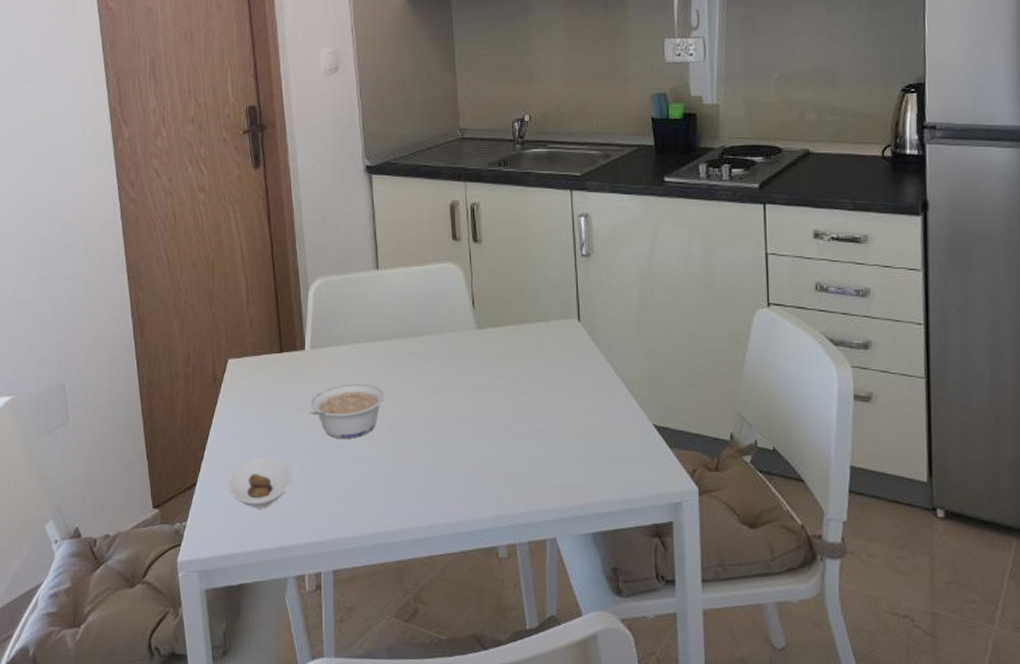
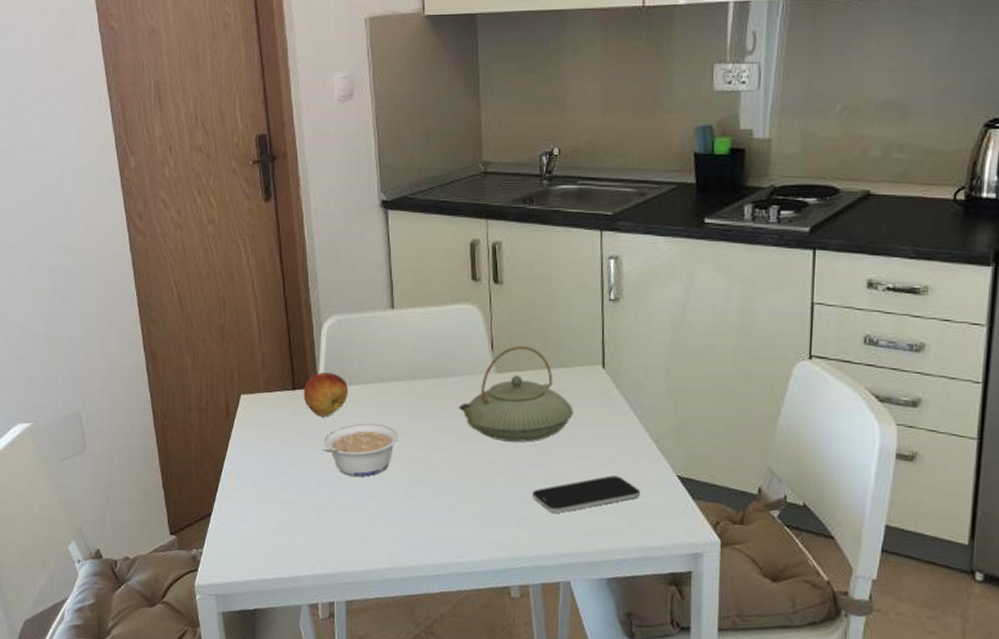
saucer: present [229,456,292,509] -> none [243,490,305,540]
fruit: none [290,334,336,379] -> present [303,372,349,417]
teapot: none [442,301,553,397] -> present [458,345,573,442]
smartphone: none [516,427,620,468] -> present [532,475,641,513]

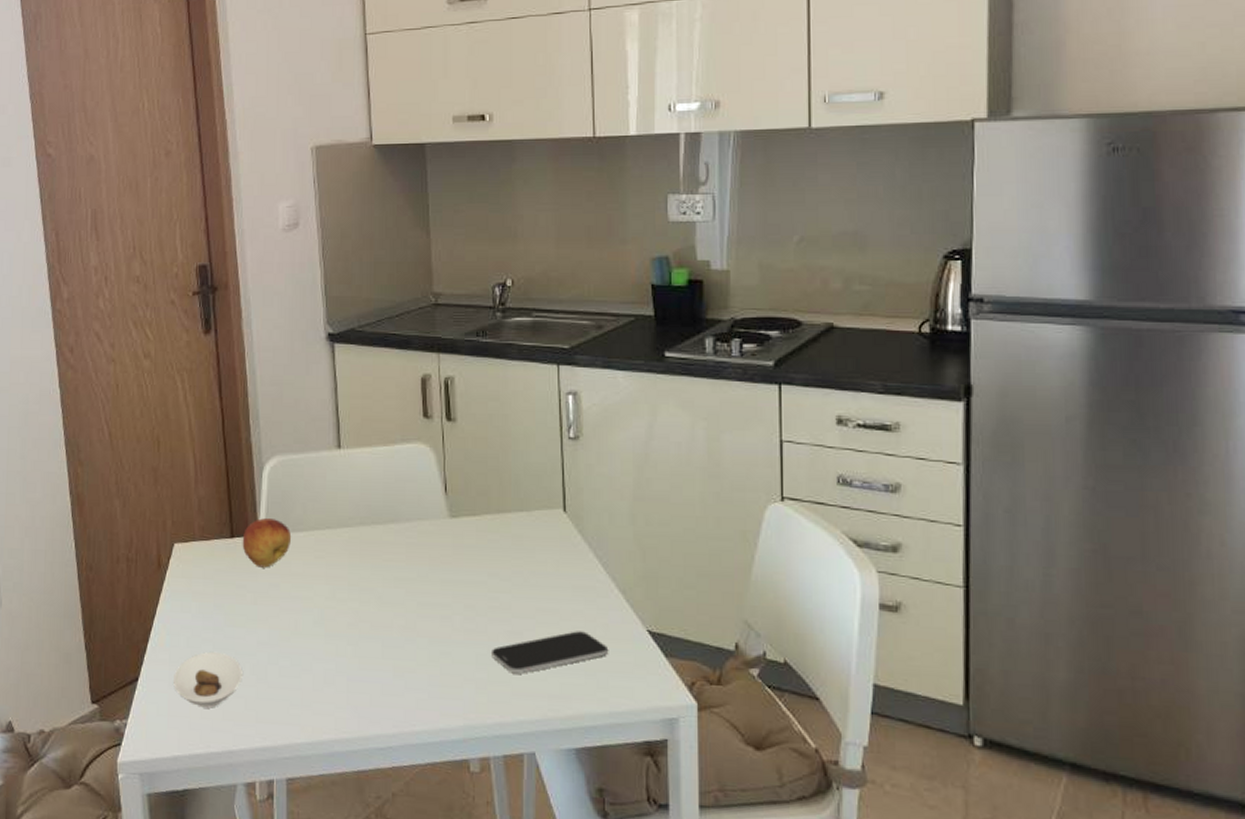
saucer: none [243,490,305,540] -> present [174,651,242,708]
legume: present [322,423,399,477] -> none [262,574,346,635]
teapot: present [458,345,573,442] -> none [410,487,534,594]

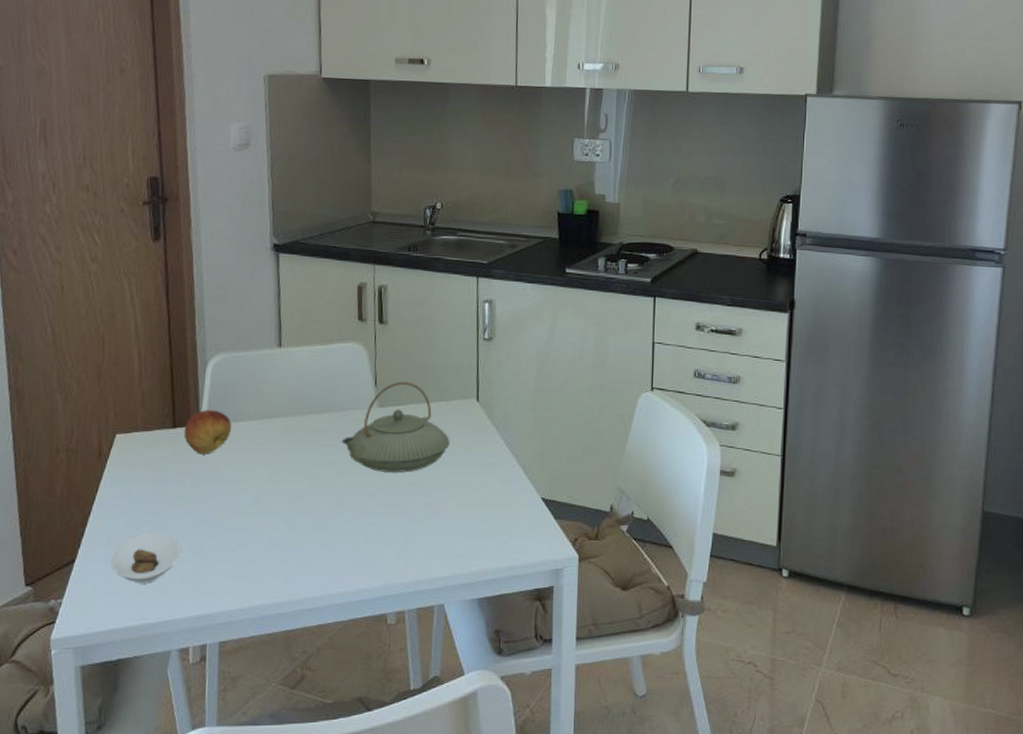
teapot: none [410,487,534,594] -> present [341,381,450,472]
smartphone: present [492,631,609,674] -> none [410,501,509,539]

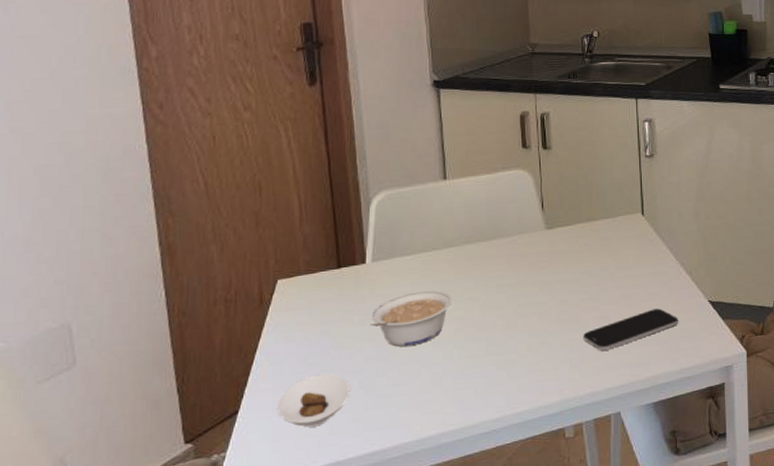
fruit: present [183,410,232,455] -> none [349,247,399,292]
legume: none [201,459,282,513] -> present [369,290,452,347]
teapot: present [341,381,450,472] -> none [511,202,618,291]
smartphone: none [410,501,509,539] -> present [583,308,679,351]

